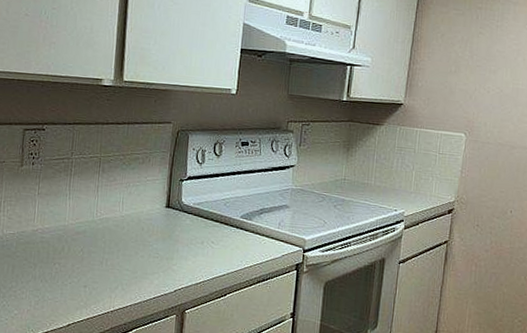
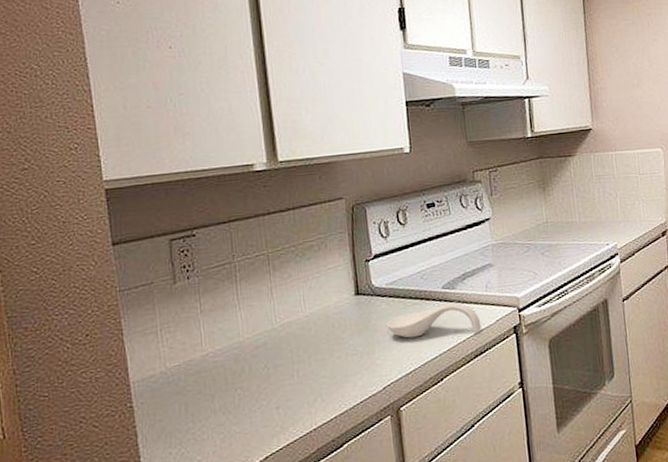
spoon rest: none [187,231,269,263] -> present [386,302,482,339]

